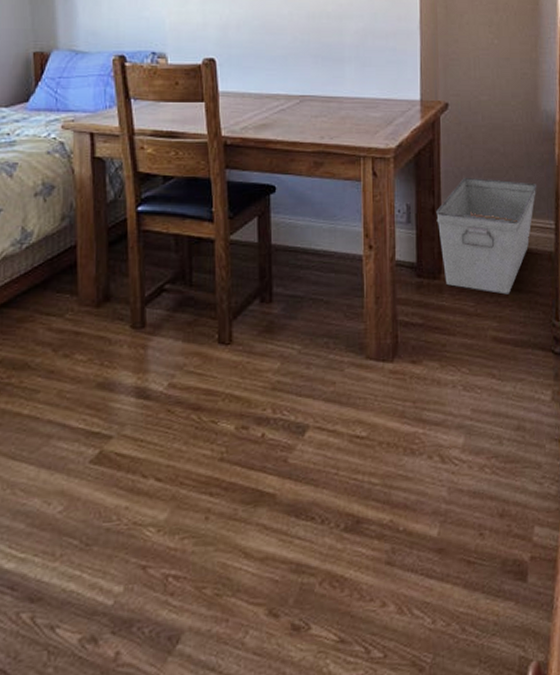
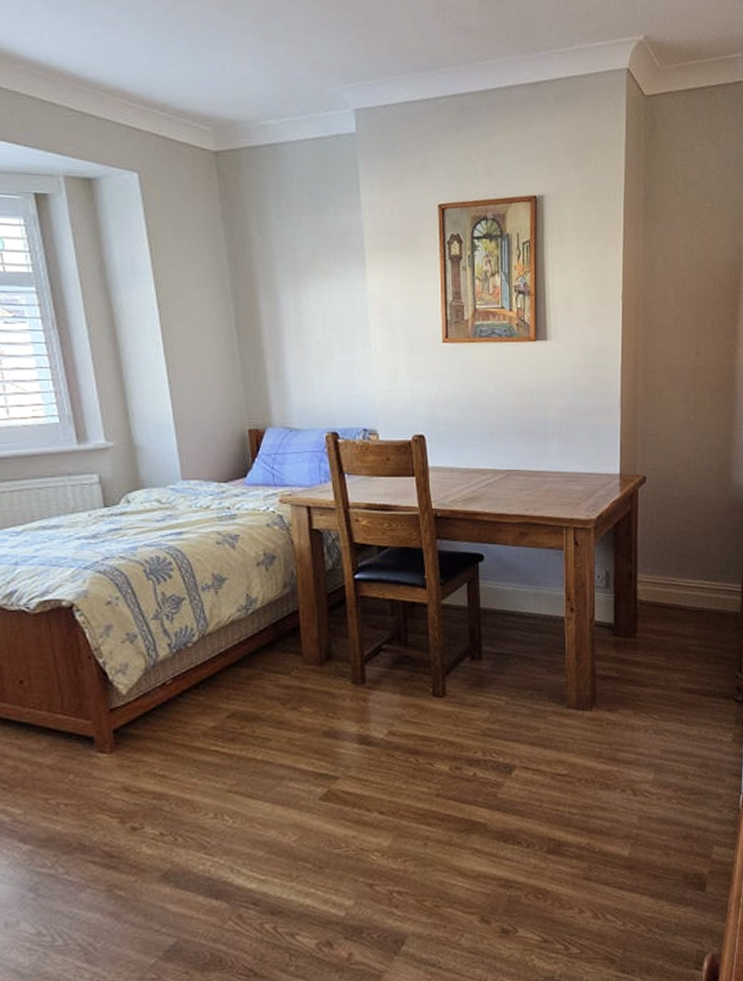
storage bin: present [436,177,537,295] -> none [633,545,727,651]

